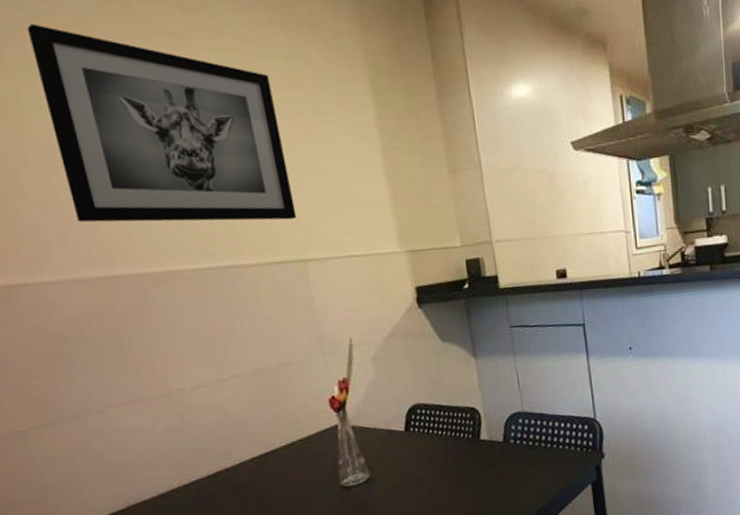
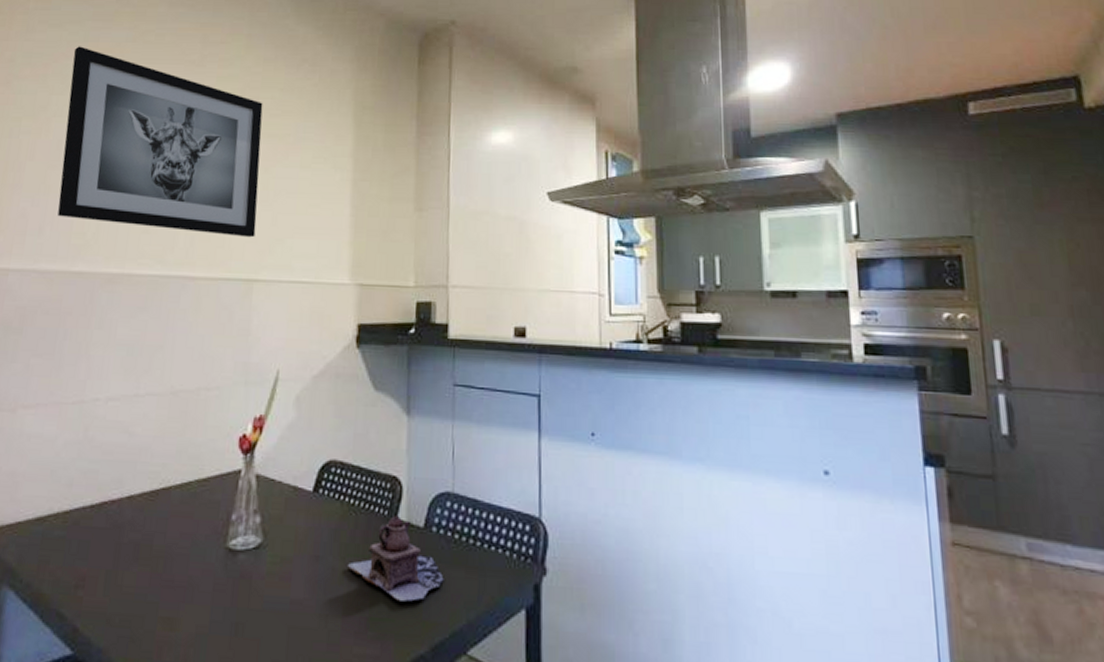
teapot: none [445,436,526,497] -> present [347,514,444,602]

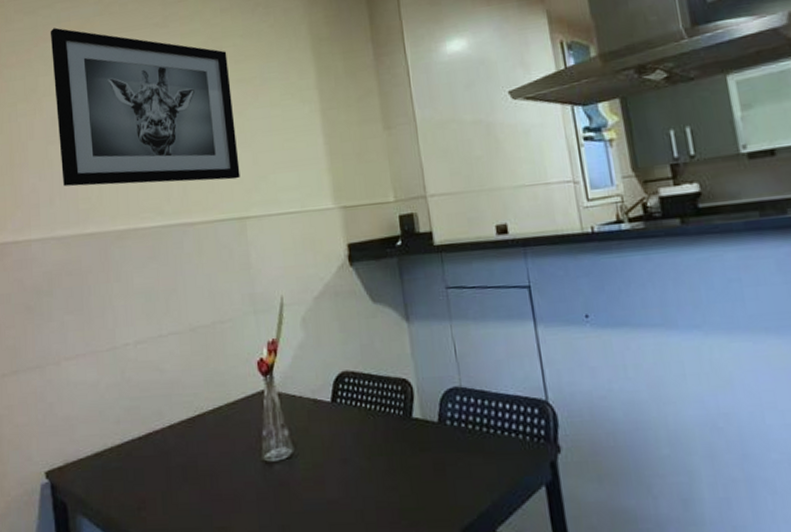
teapot: present [347,514,444,602] -> none [373,413,465,491]

